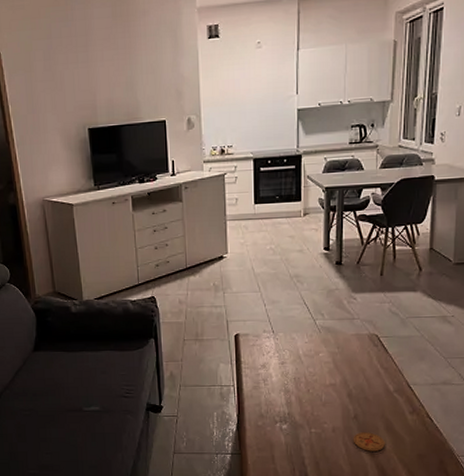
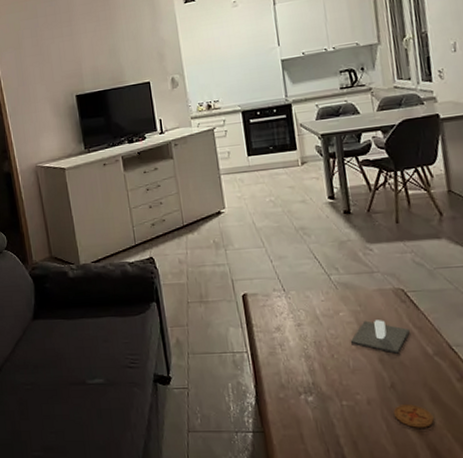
candle: none [325,361,377,390] -> present [350,320,410,354]

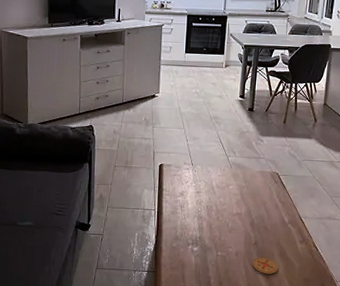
candle: present [350,320,410,354] -> none [233,194,276,220]

